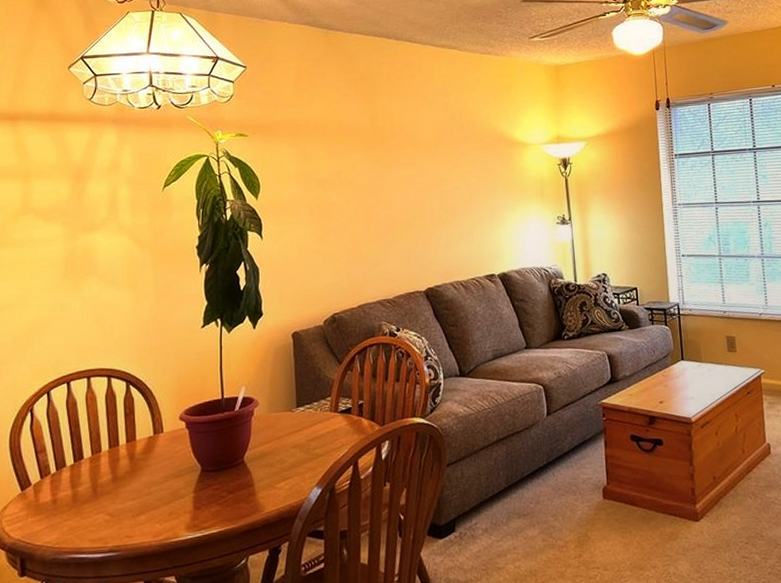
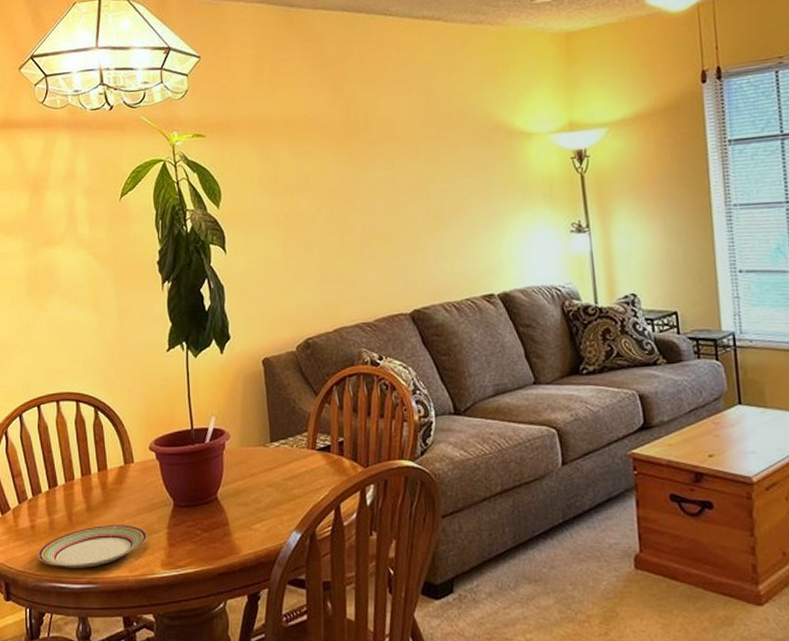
plate: none [58,492,173,539] -> present [37,525,148,568]

